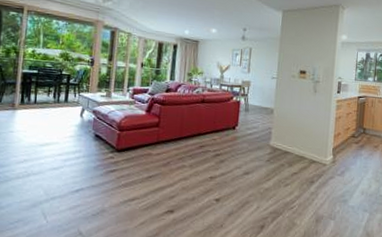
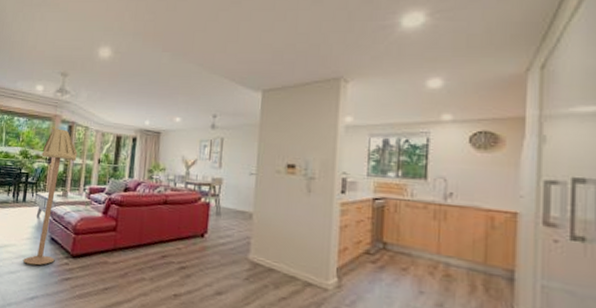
floor lamp: none [66,32,121,161] -> present [22,127,78,265]

